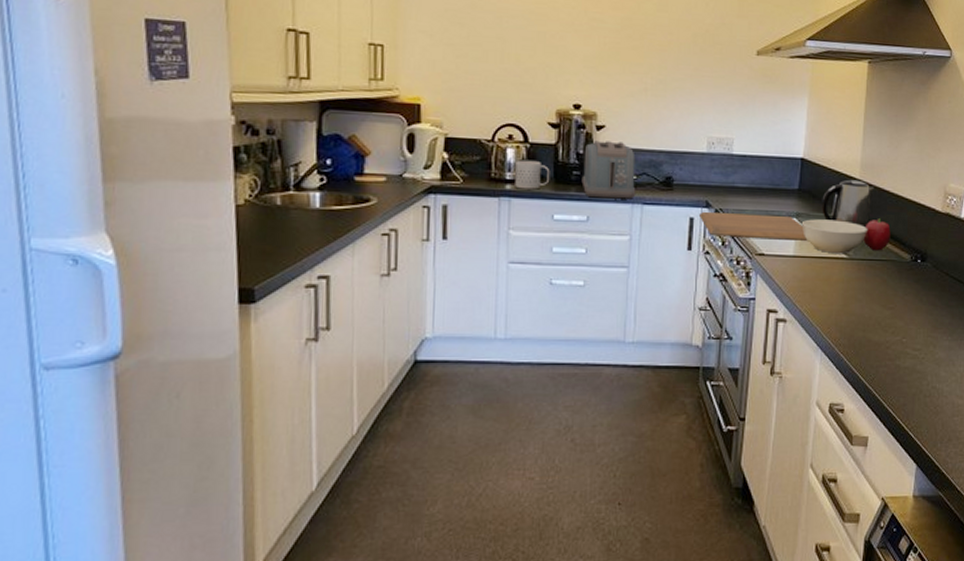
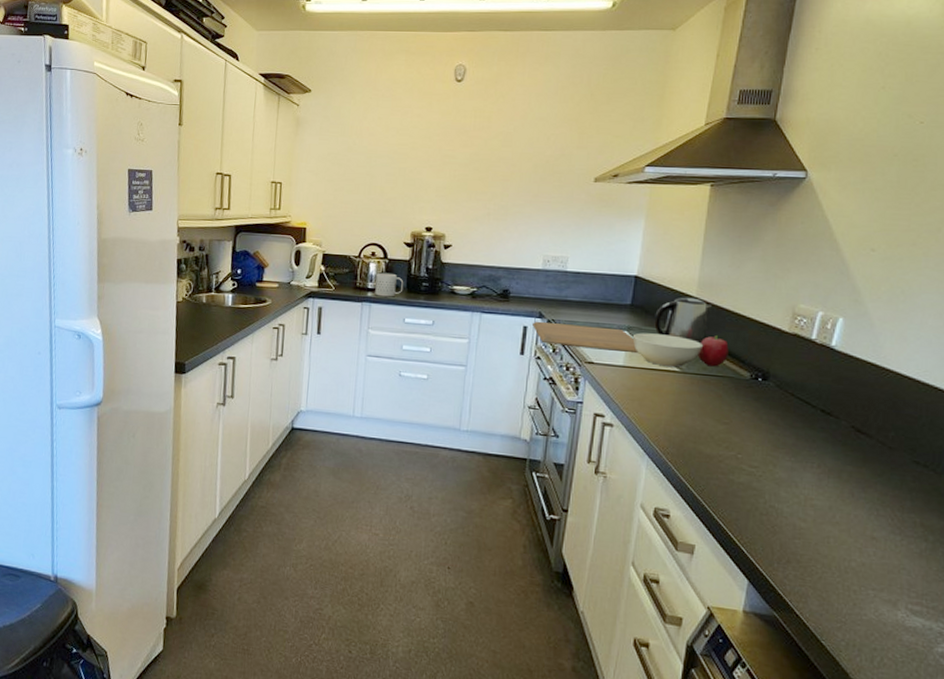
toaster: present [581,140,636,199] -> none [429,257,477,308]

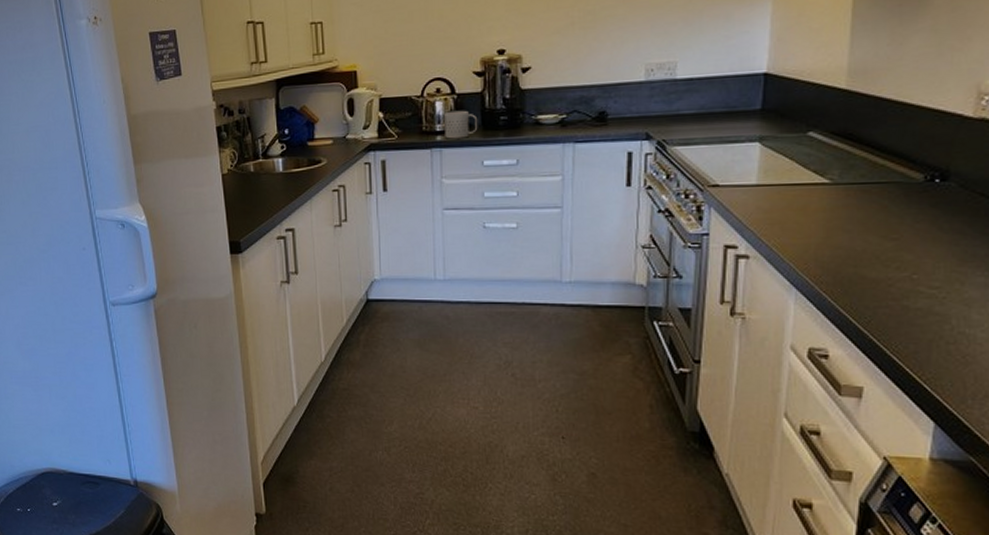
chopping board: present [532,321,639,353] -> none [639,140,775,170]
bowl: present [632,332,704,368] -> none [766,139,860,180]
kettle: present [654,297,712,344] -> none [793,90,867,146]
fruit: present [697,335,729,367] -> none [852,133,893,172]

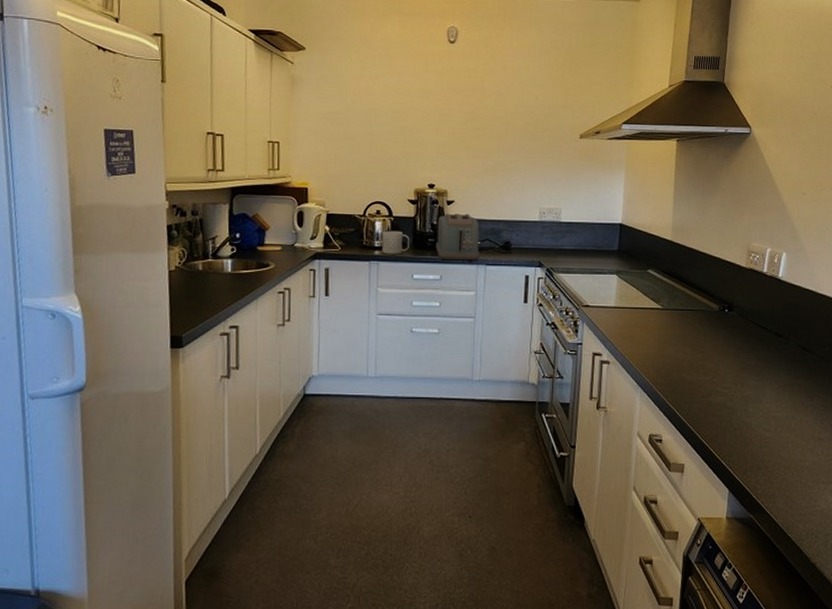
toaster: none [509,81,567,141] -> present [435,213,480,261]

